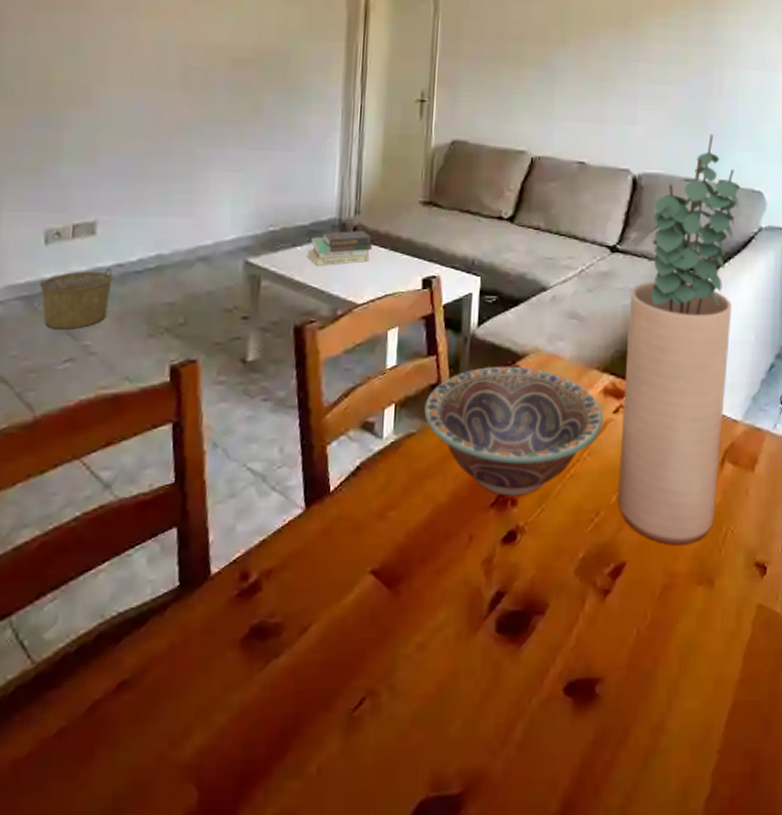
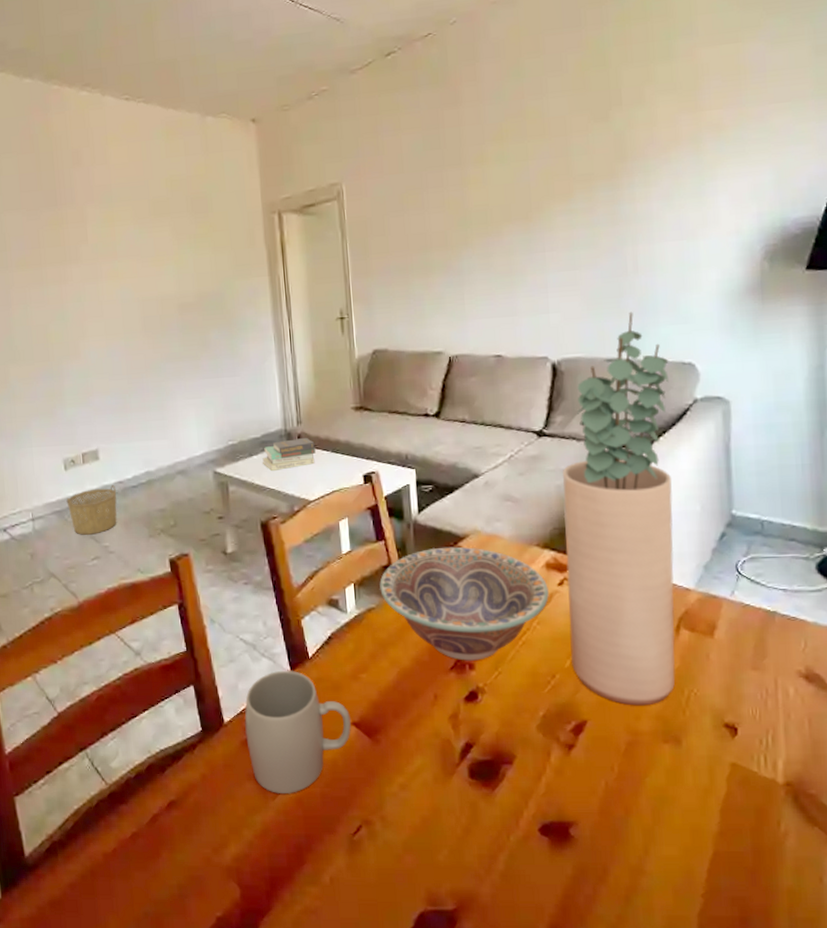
mug: none [236,507,370,664] -> present [244,670,352,794]

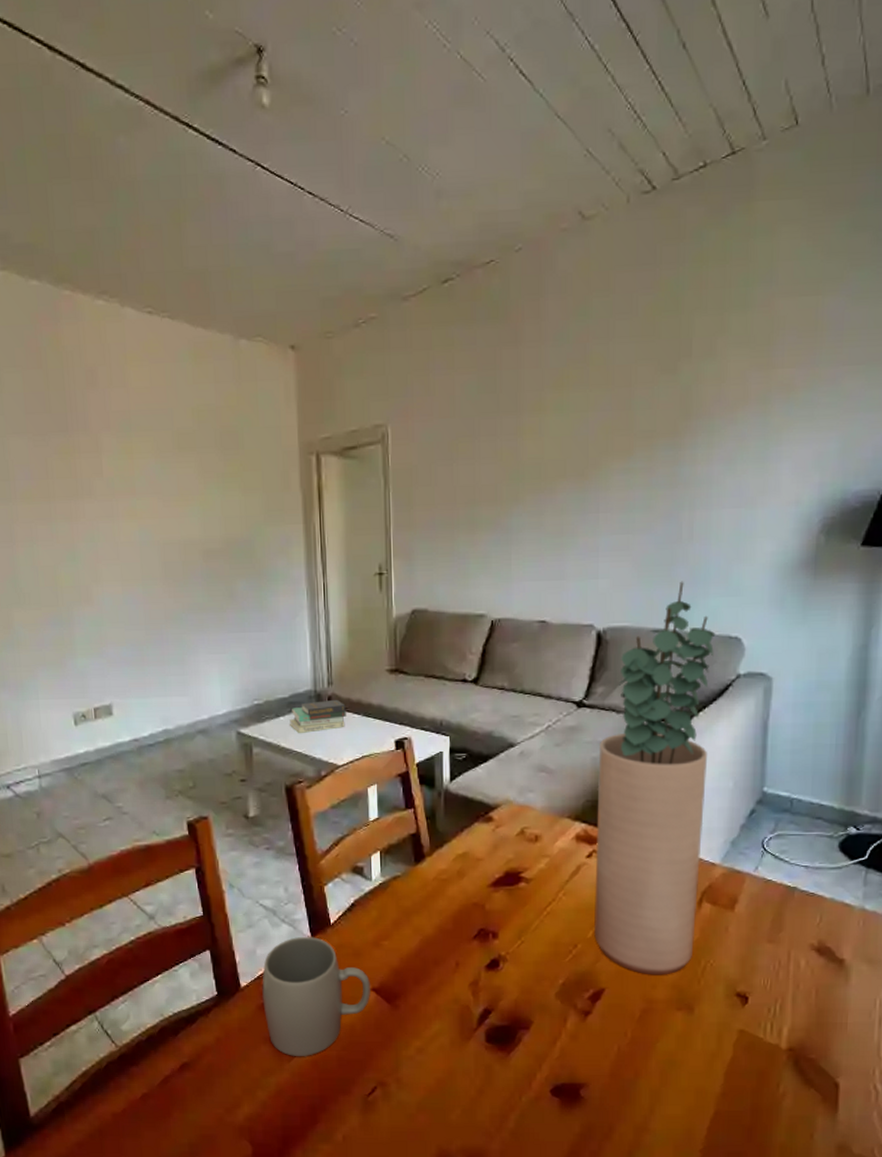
basket: present [66,484,117,535] -> none [76,742,132,794]
decorative bowl: present [379,546,549,661] -> none [407,816,577,930]

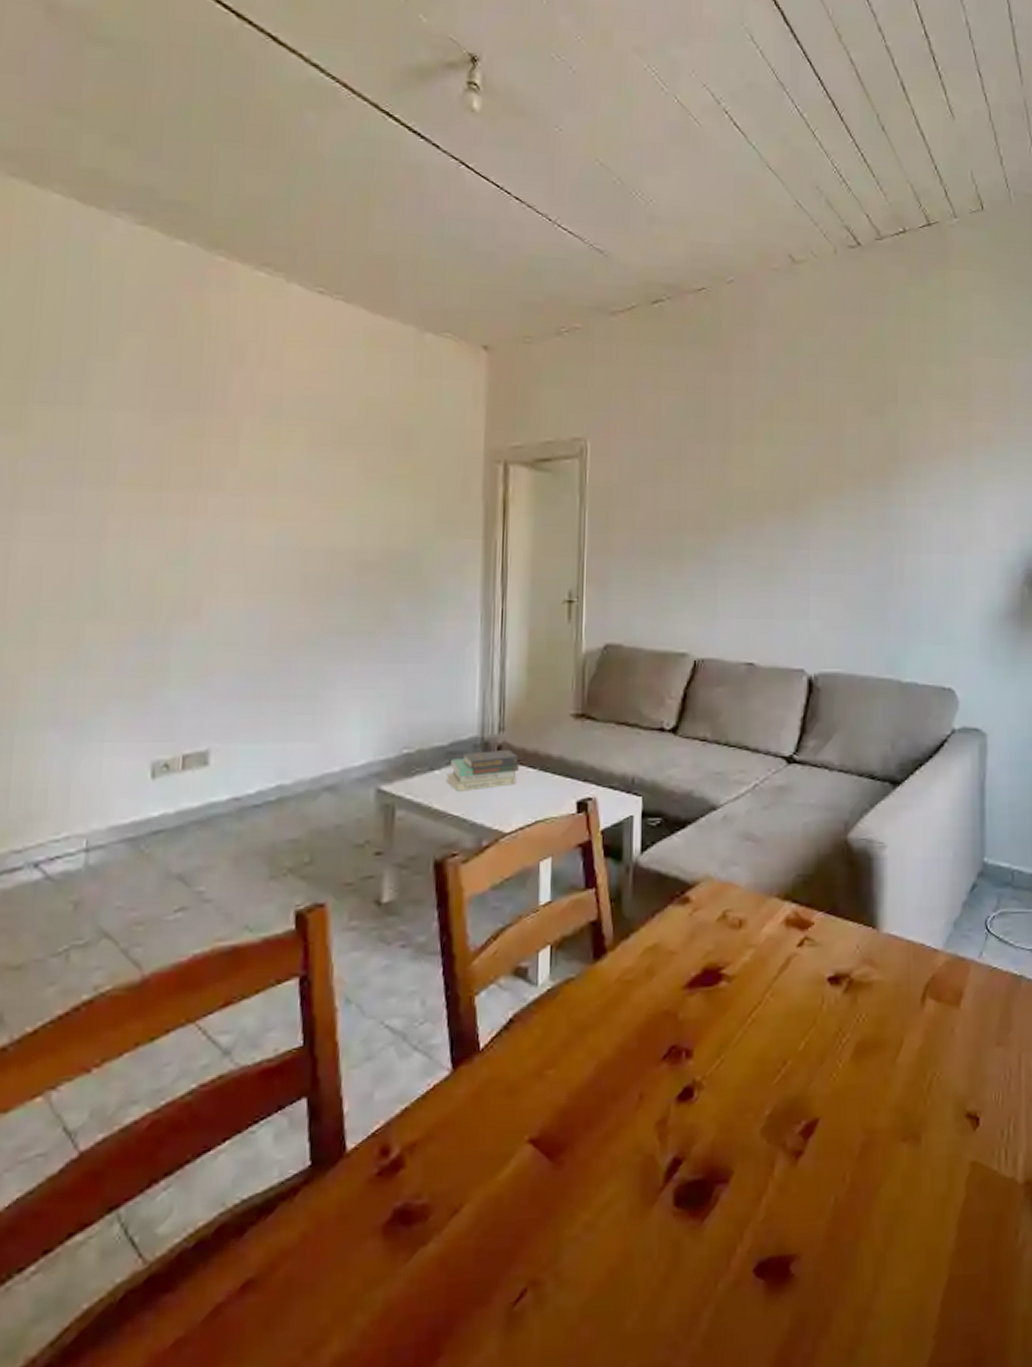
mug: present [262,936,371,1057] -> none [376,1068,528,1253]
vase: present [593,581,716,975] -> none [805,626,929,1096]

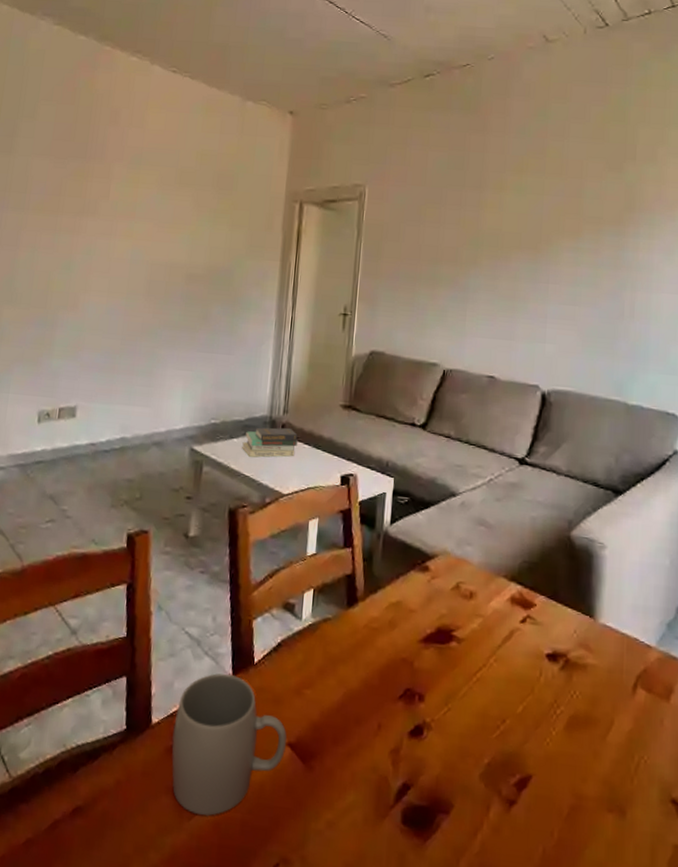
mug: none [376,1068,528,1253] -> present [171,673,287,817]

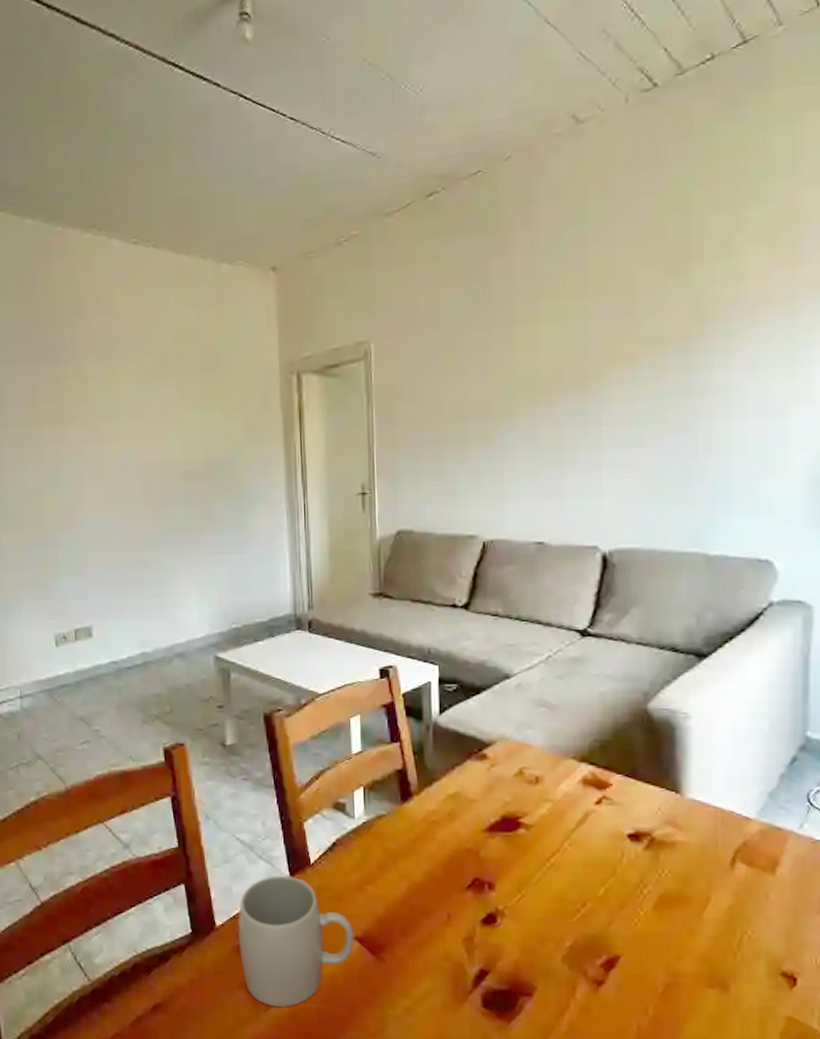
books: present [242,427,298,458] -> none [268,624,327,659]

